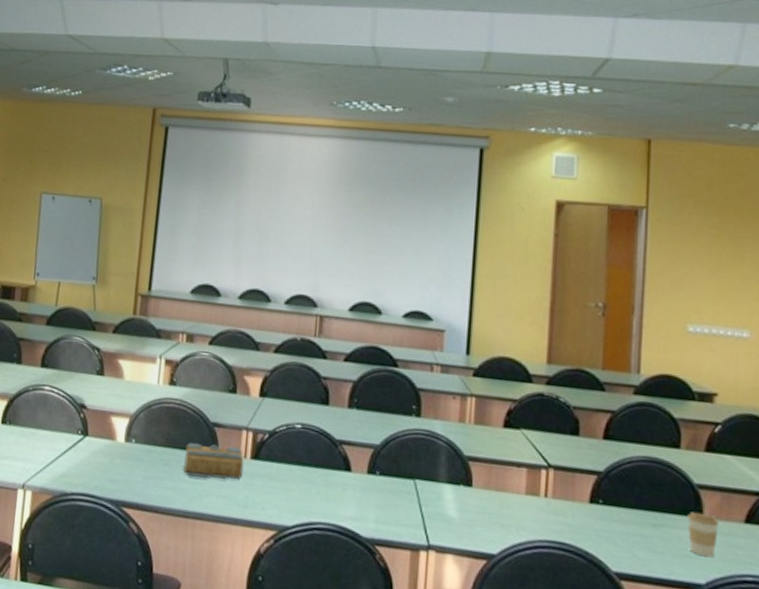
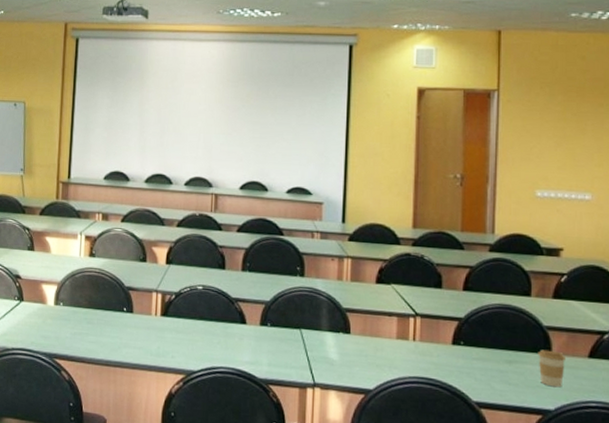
book: present [183,443,244,480] -> none [105,304,155,334]

